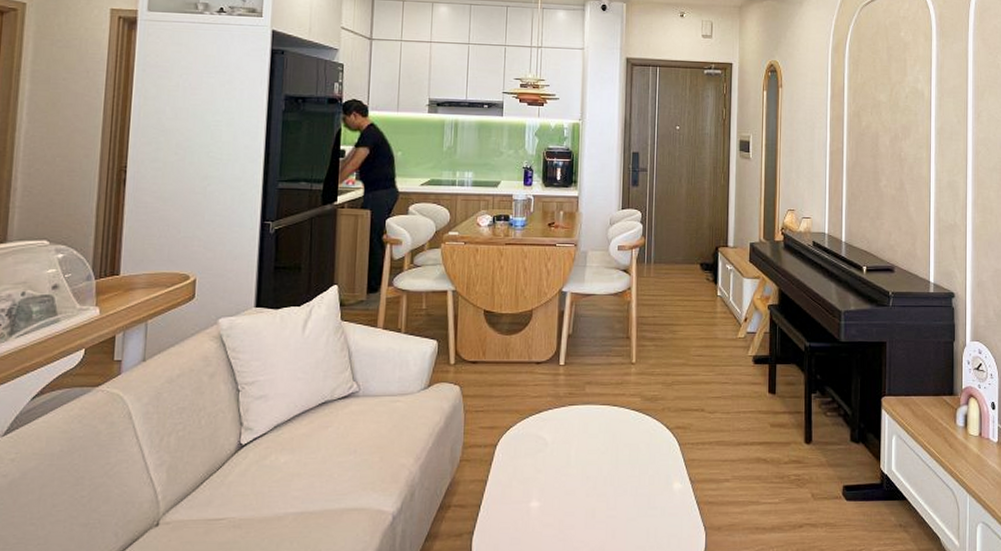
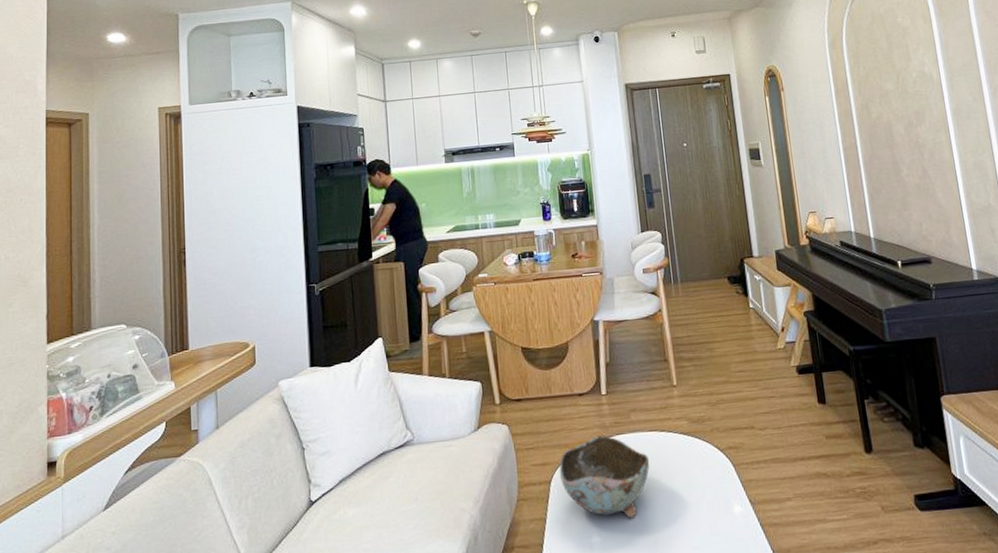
bowl: none [506,404,597,487] -> present [559,435,649,519]

